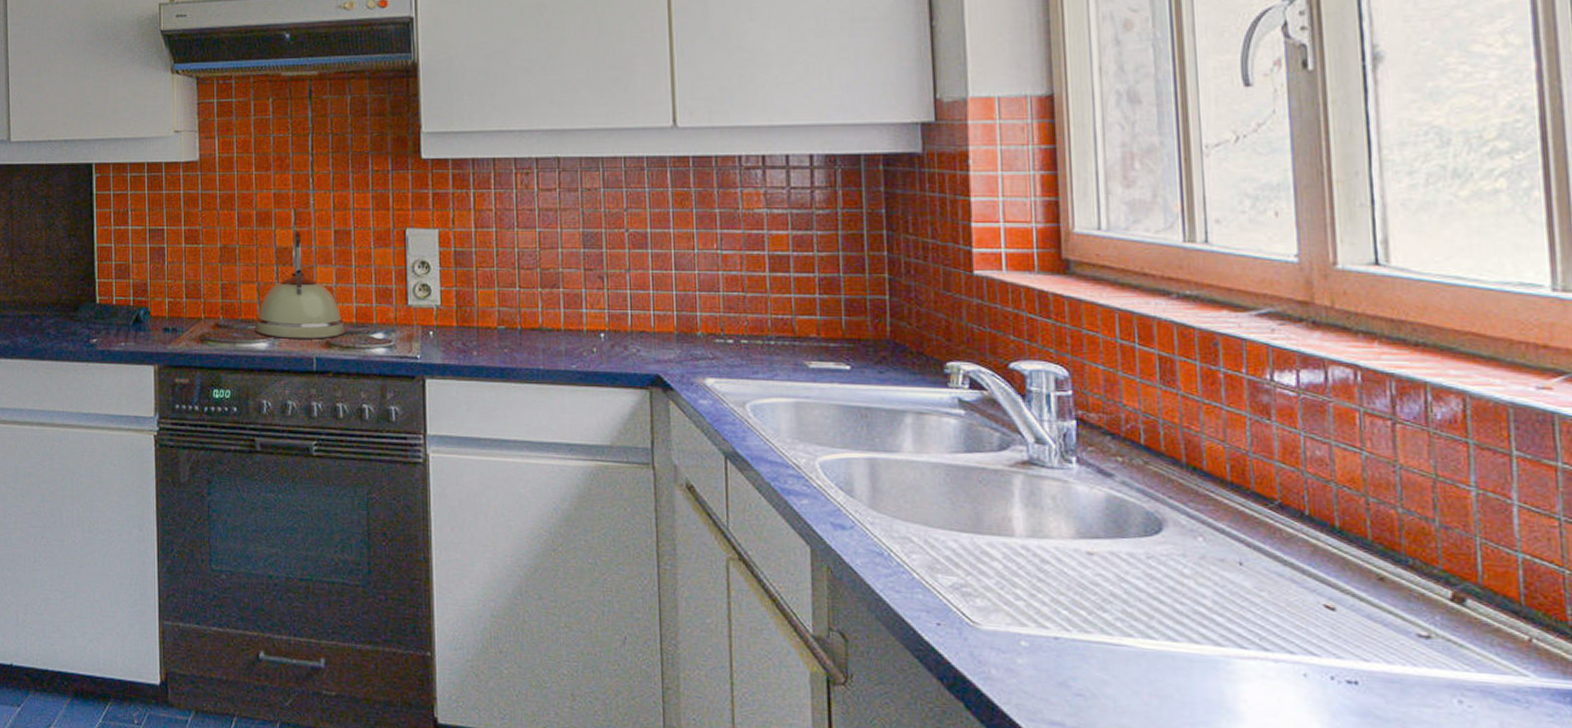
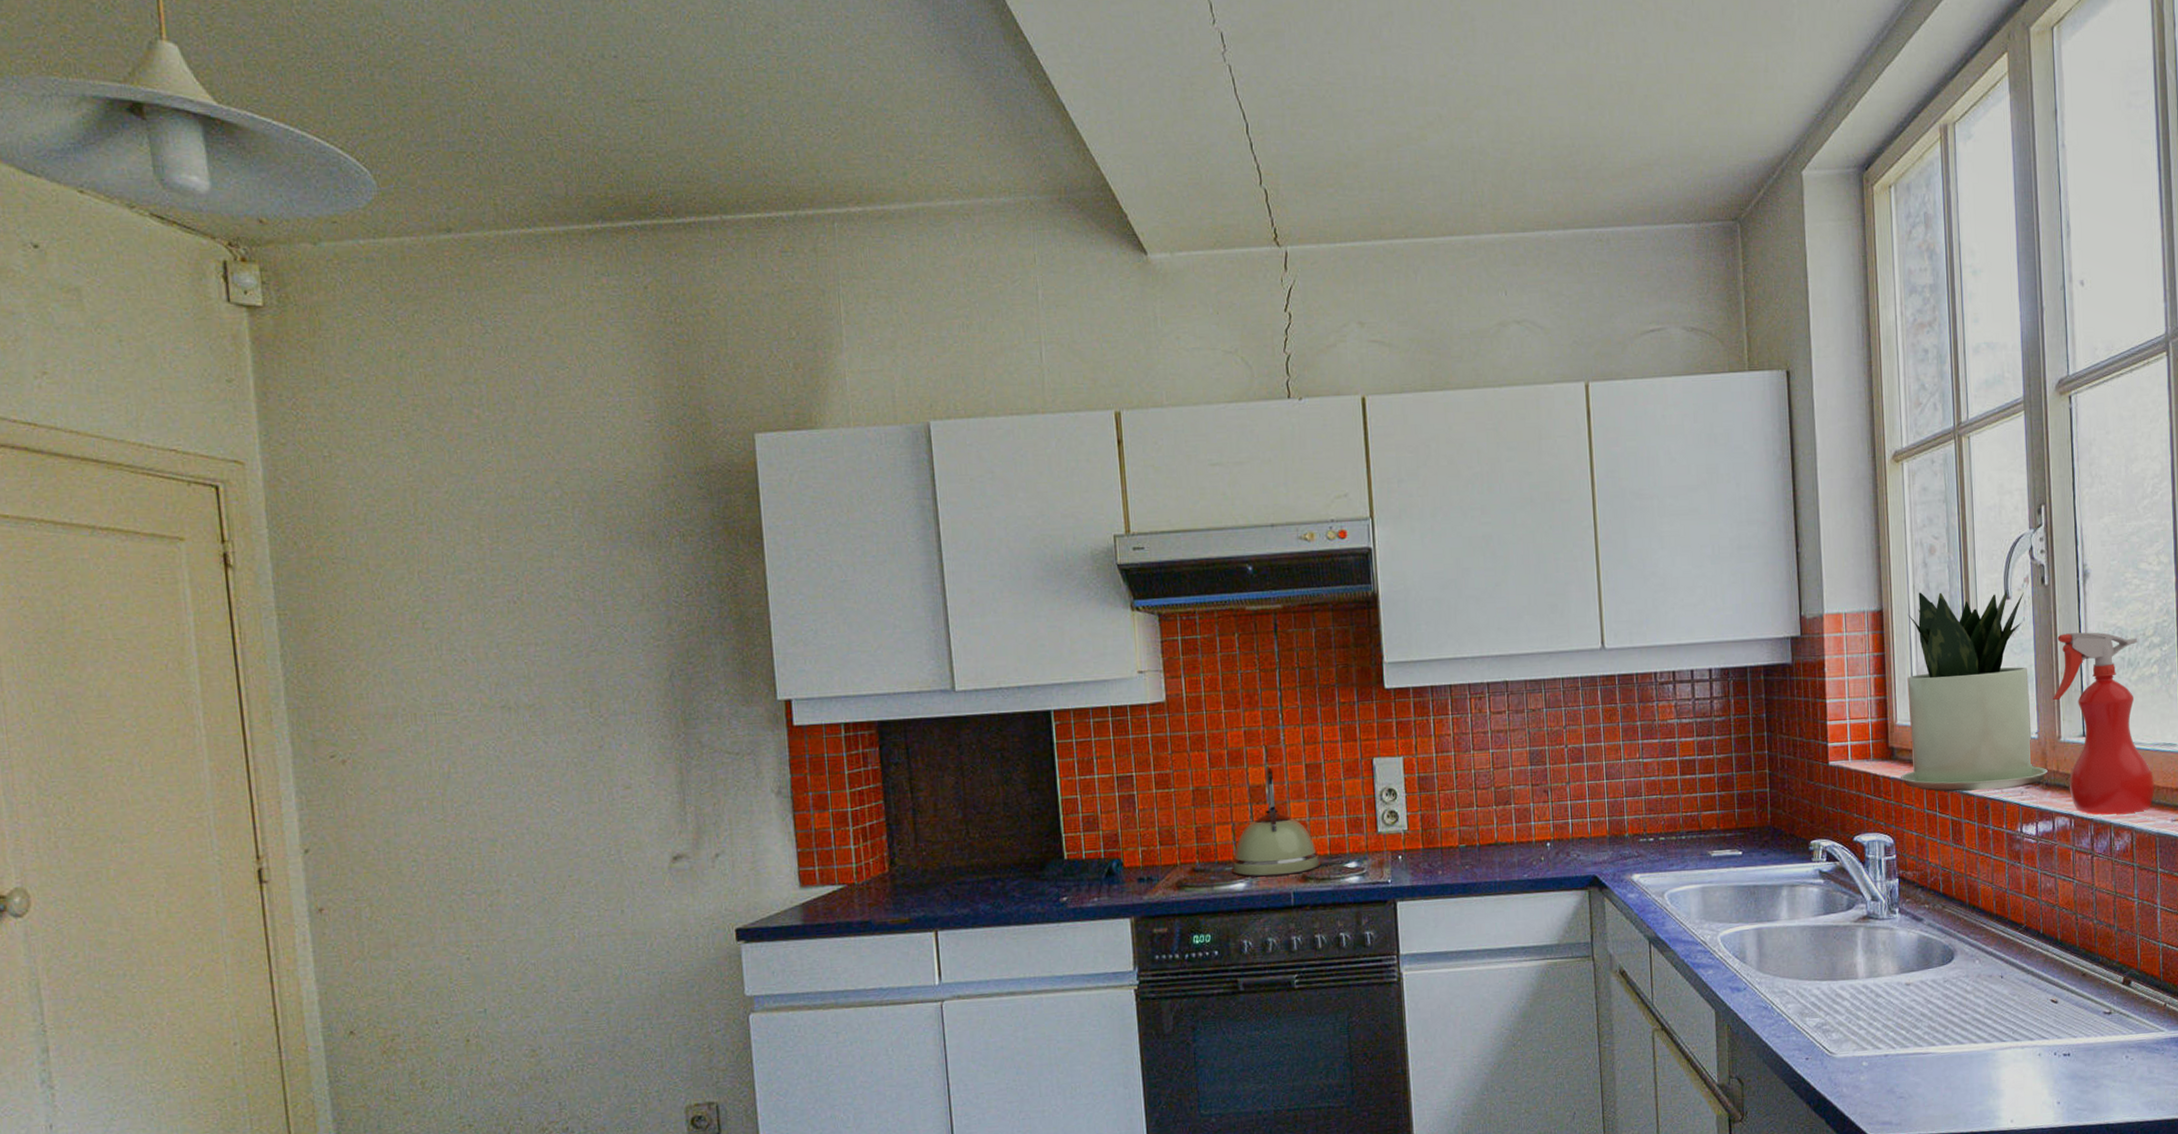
planter: none [1080,74,1316,323] -> present [1901,590,2048,792]
spray bottle: none [1323,131,1504,371] -> present [2053,632,2154,815]

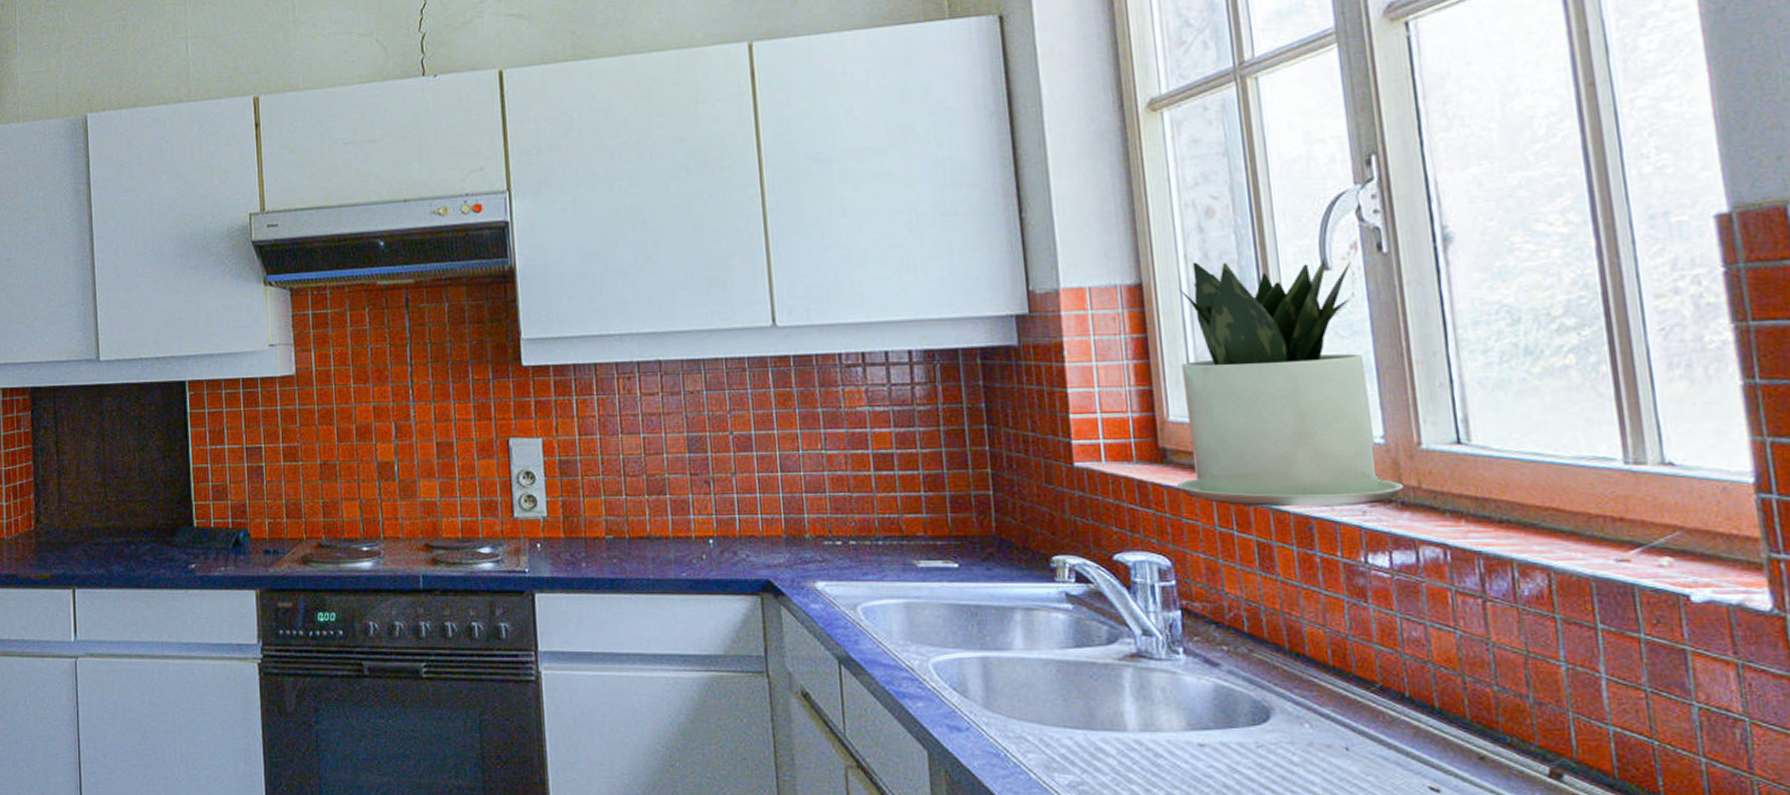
kettle: present [1231,767,1322,877] -> none [357,444,453,557]
spray bottle: present [2053,632,2154,815] -> none [1405,311,1583,547]

